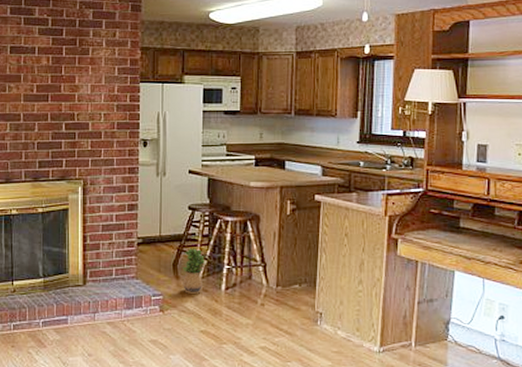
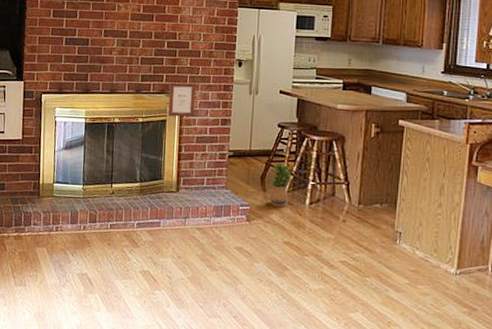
picture frame: none [70,167,98,204] -> present [168,82,196,117]

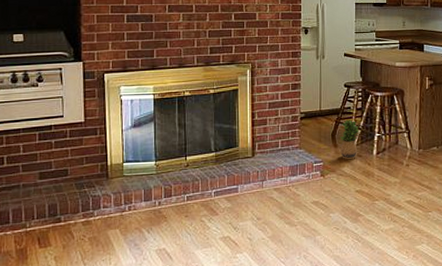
picture frame: present [168,82,196,117] -> none [240,52,265,85]

